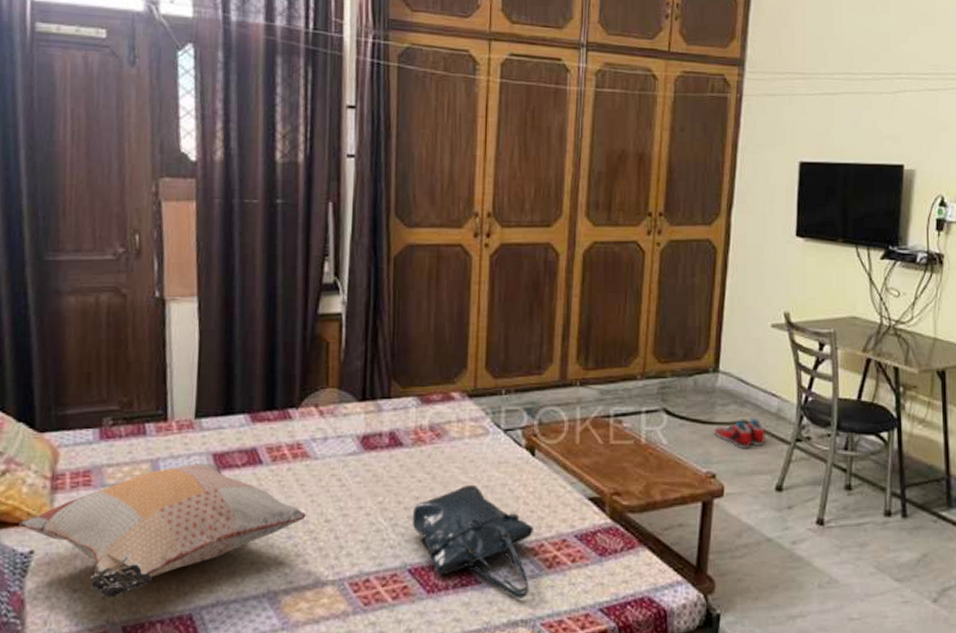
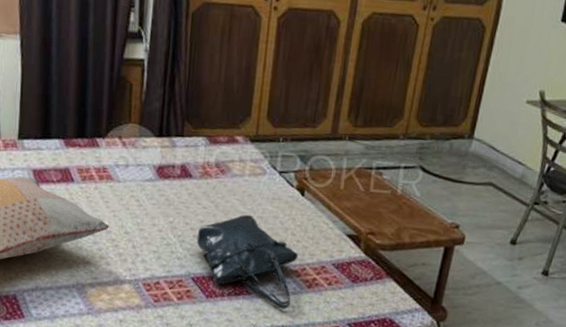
shoe: present [713,417,766,449] -> none [461,181,509,207]

